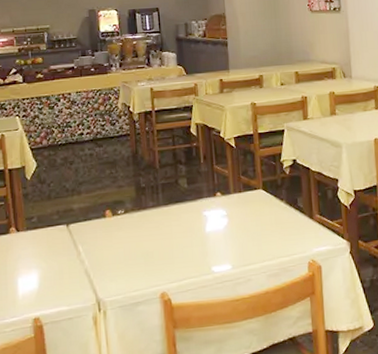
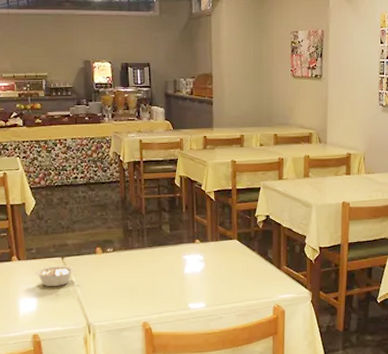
legume: none [36,233,85,260] -> present [35,265,78,286]

